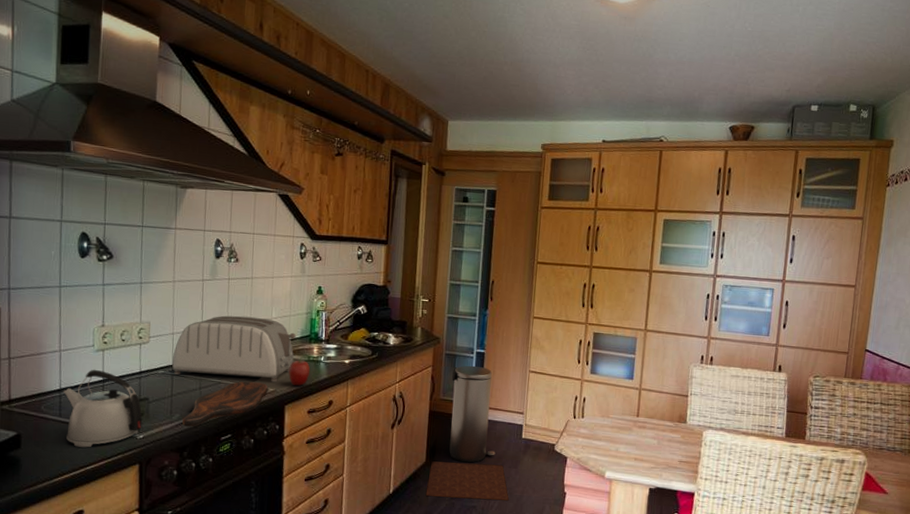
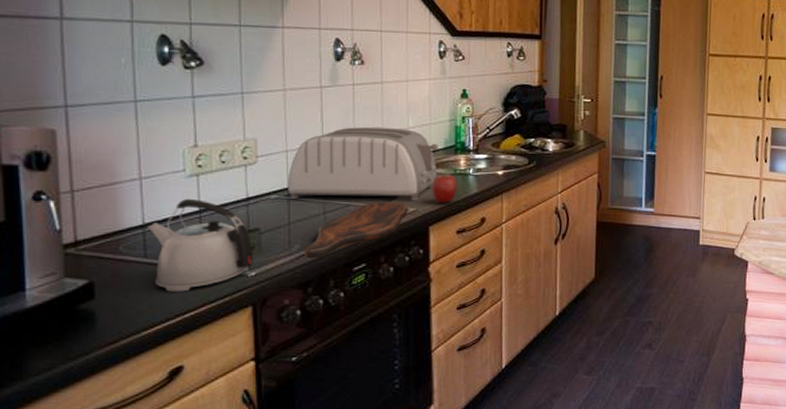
doormat: present [425,461,509,501] -> none [596,275,688,316]
pedal bin: present [449,365,496,463] -> none [620,169,672,275]

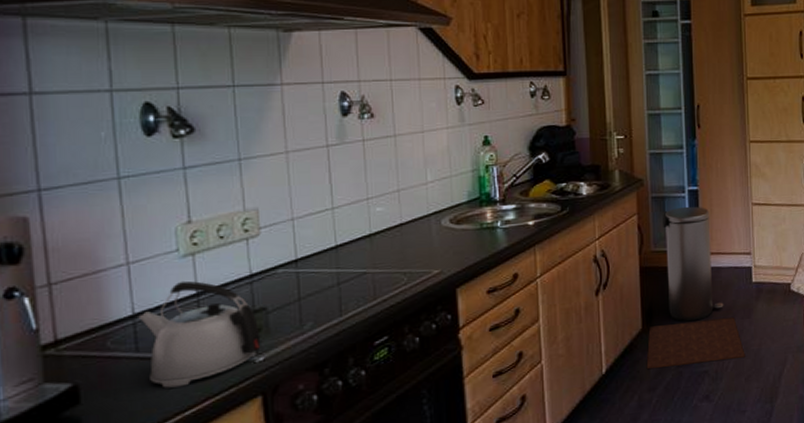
toaster: present [288,126,439,201] -> none [295,183,463,272]
cutting board: present [304,202,408,258] -> none [318,264,432,336]
fruit: present [432,170,458,204] -> none [457,225,485,263]
doormat: none [596,275,688,316] -> present [646,318,745,370]
pedal bin: none [620,169,672,275] -> present [661,206,724,322]

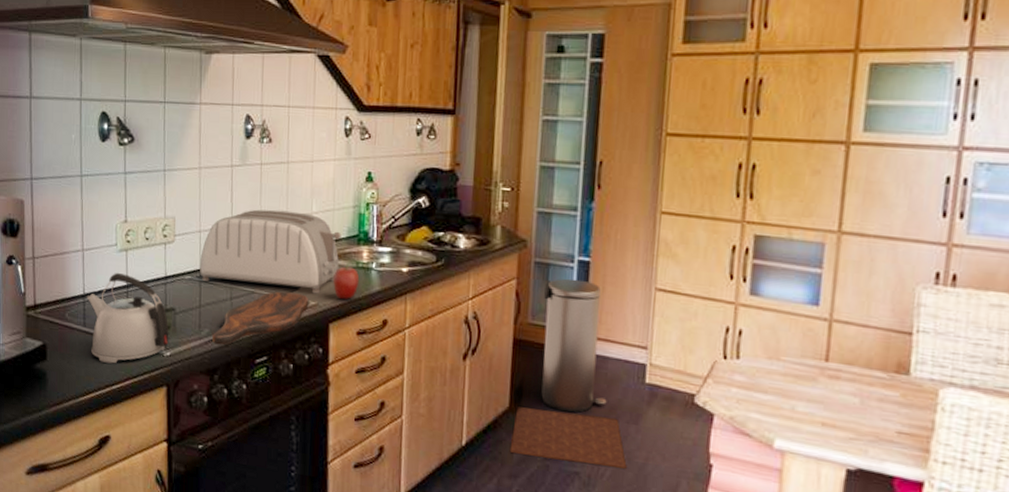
toaster: none [295,183,463,272] -> present [200,209,341,294]
cutting board: none [318,264,432,336] -> present [212,291,309,346]
fruit: none [457,225,485,263] -> present [333,262,360,300]

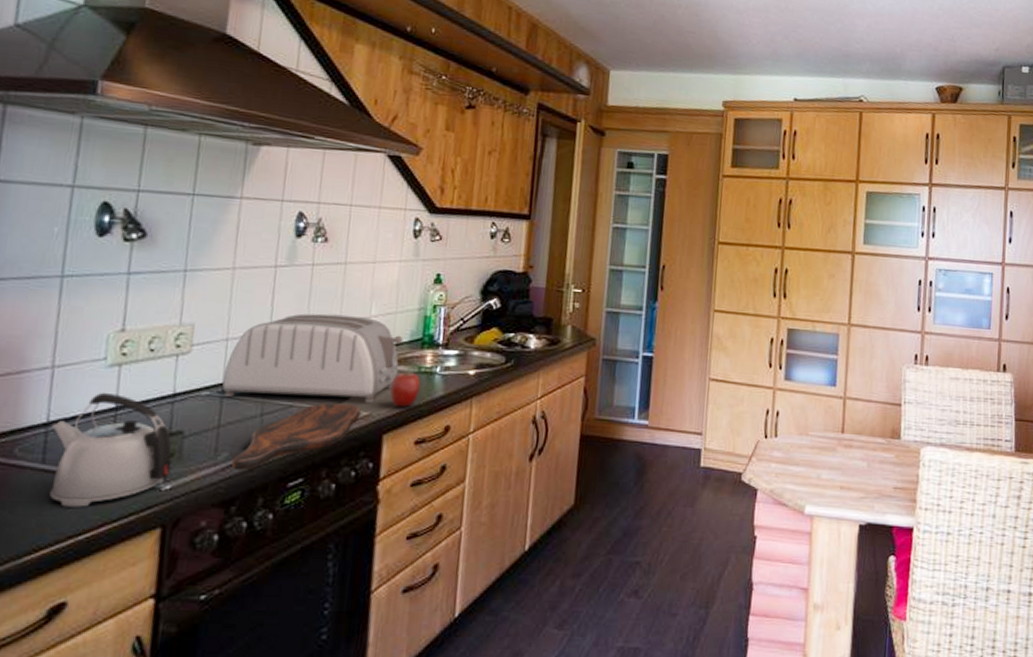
doormat: present [509,406,627,469] -> none [573,502,684,552]
pedal bin: present [541,278,607,413] -> none [606,373,667,503]

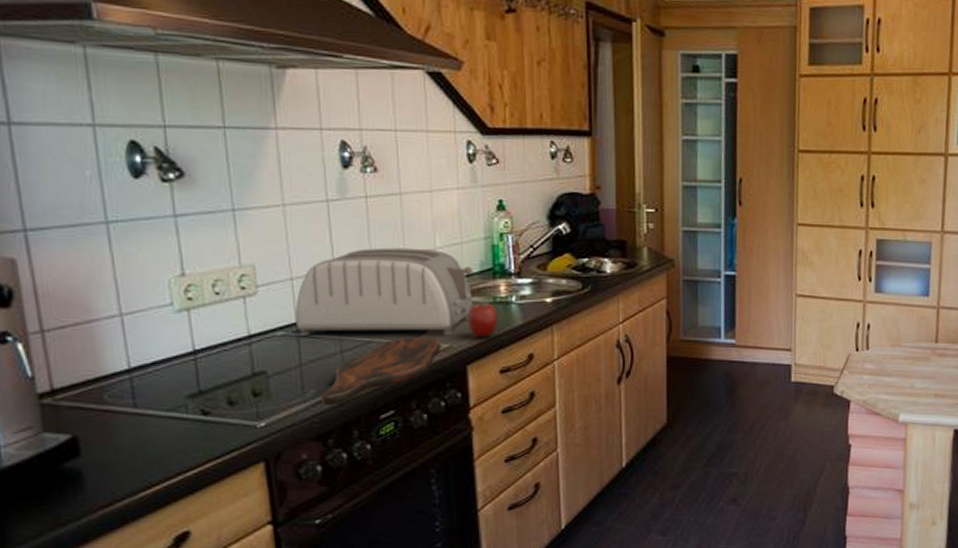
kettle: present [49,392,172,508] -> none [134,337,262,447]

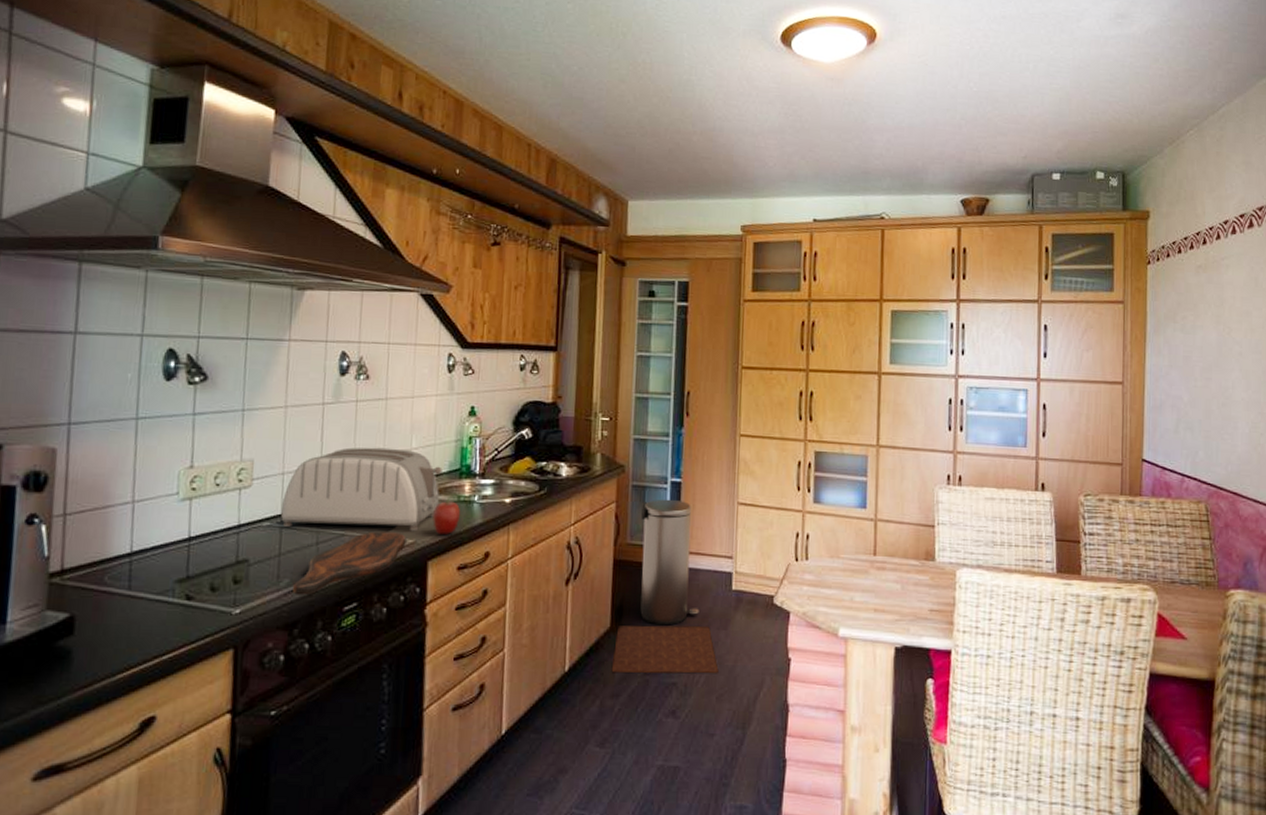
doormat: none [670,418,779,467] -> present [611,625,719,674]
pedal bin: none [693,293,758,419] -> present [640,499,699,626]

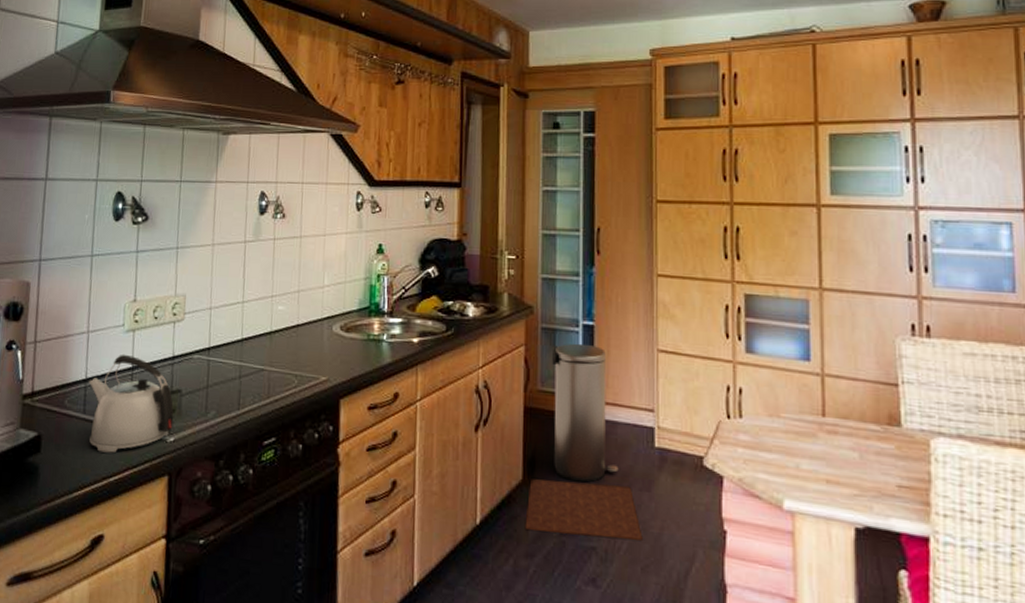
kettle: none [135,524,240,630] -> present [89,354,174,454]
toaster: present [281,447,442,532] -> none [209,284,353,369]
cutting board: present [293,531,406,595] -> none [219,367,320,428]
fruit: present [433,497,461,536] -> none [344,335,371,374]

